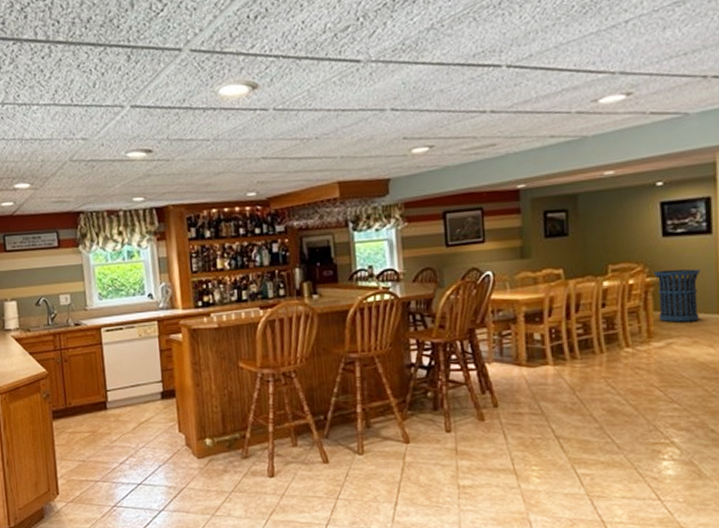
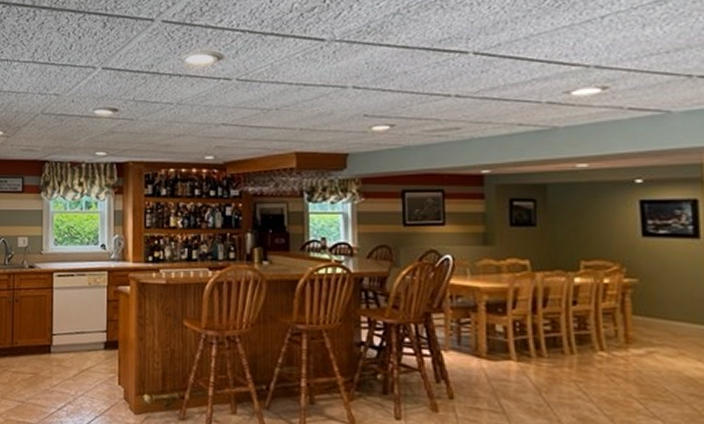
trash can: present [653,269,701,323] -> none [631,271,687,331]

